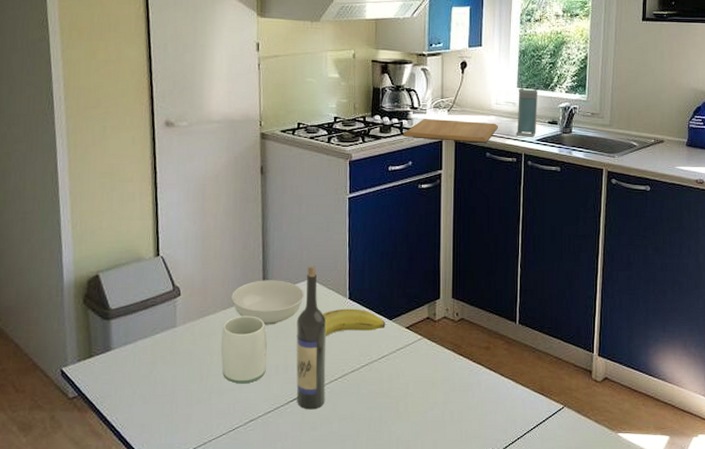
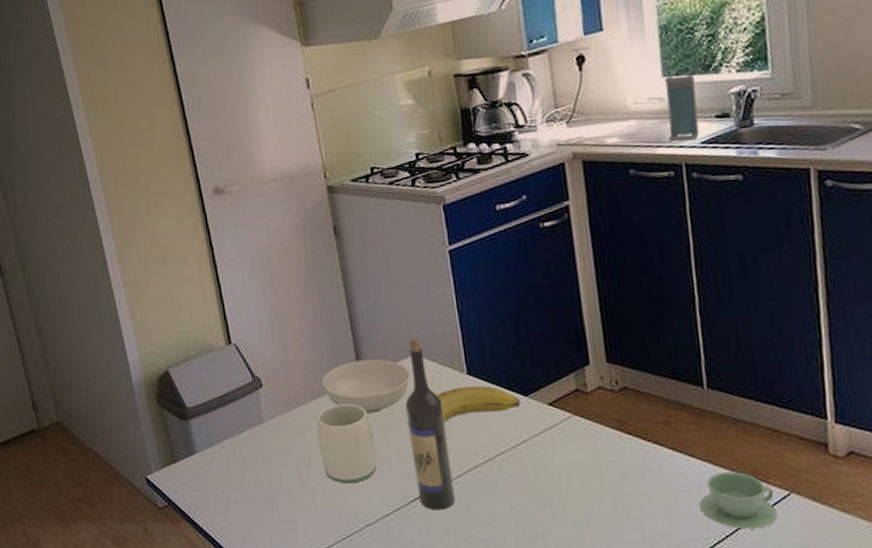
chopping board: present [403,118,498,143] -> none [508,129,642,165]
teacup: none [502,389,554,433] -> present [699,472,778,530]

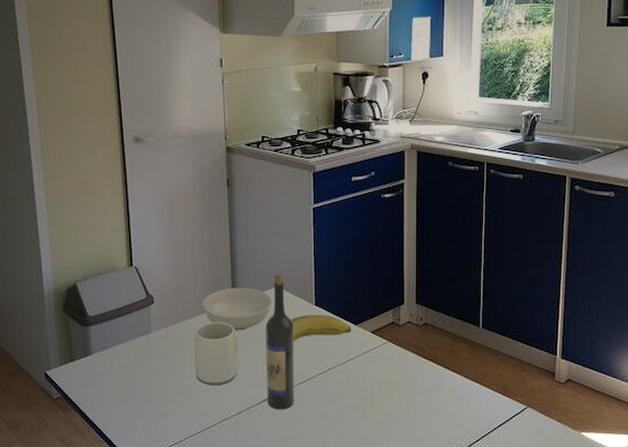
soap dispenser: present [664,73,699,141] -> none [478,97,500,146]
teacup: present [699,472,778,530] -> none [466,390,517,432]

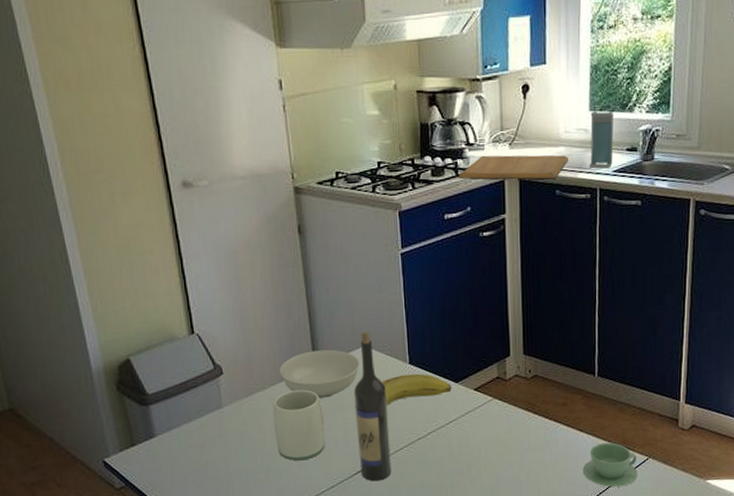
chopping board: none [365,129,460,152] -> present [458,155,568,180]
teacup: none [466,390,517,432] -> present [582,442,638,488]
soap dispenser: none [478,97,500,146] -> present [589,110,614,169]

